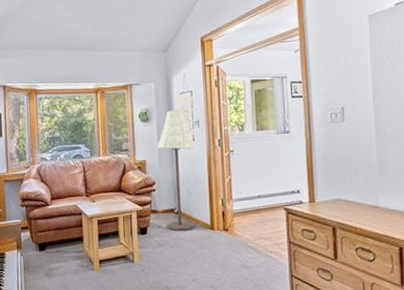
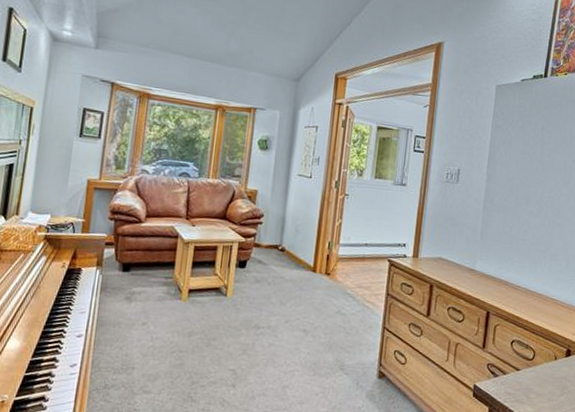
floor lamp: present [157,108,196,231] -> none [267,142,312,270]

